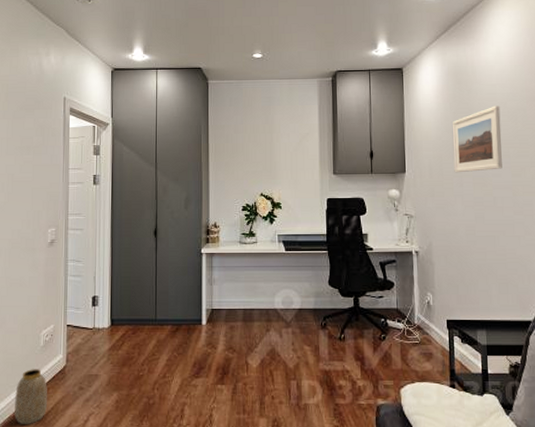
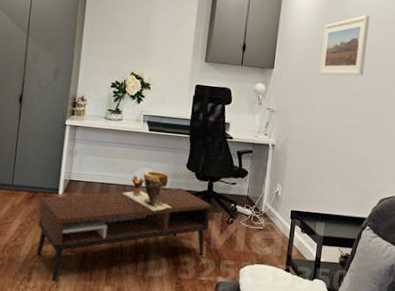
coffee table: none [185,306,360,418] -> present [36,187,211,282]
clay pot: none [266,291,319,334] -> present [123,170,172,211]

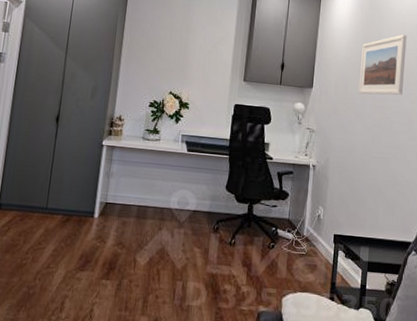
coffee table: present [36,187,211,282] -> none [69,210,252,313]
clay pot: present [123,170,172,211] -> none [160,192,211,236]

